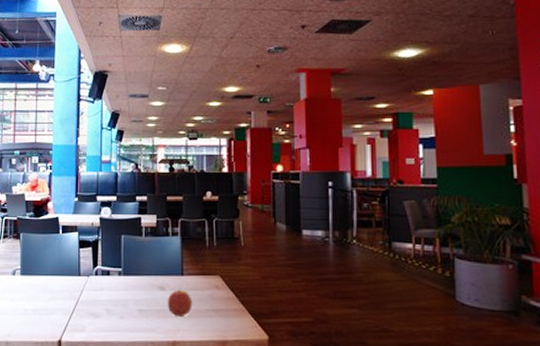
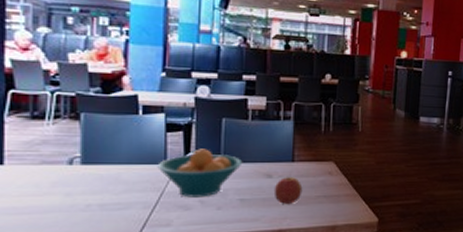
fruit bowl: none [73,262,140,307] -> present [157,148,243,198]

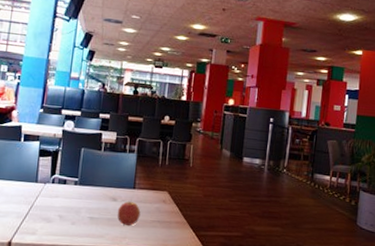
fruit bowl: present [157,148,243,198] -> none [30,172,95,213]

